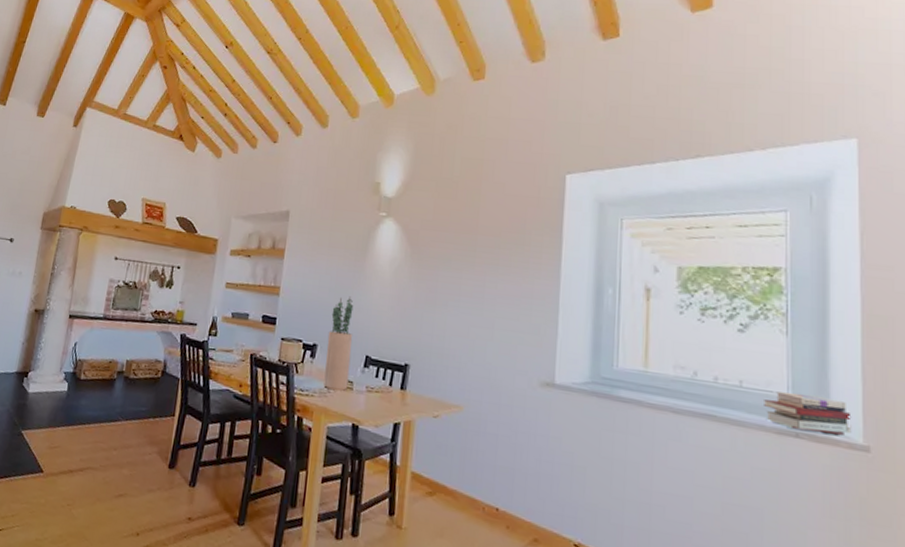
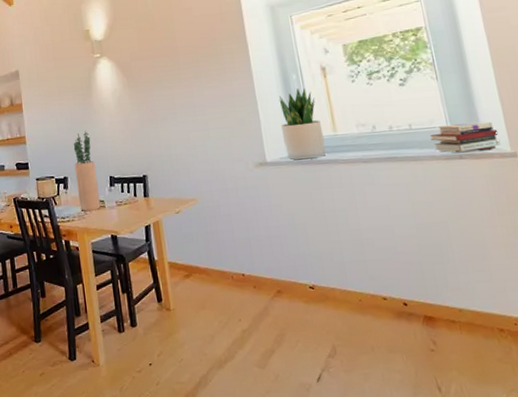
planter: none [580,306,632,395] -> present [279,87,326,160]

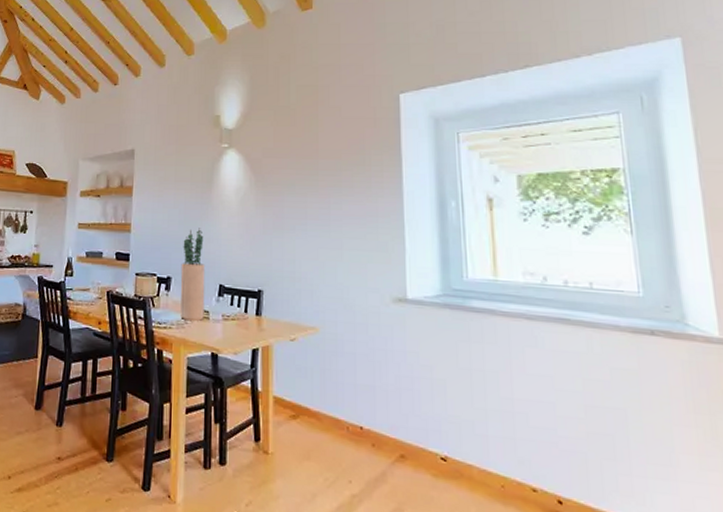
planter: present [279,87,326,160] -> none [429,218,482,305]
books: present [430,121,501,154] -> none [616,290,707,329]

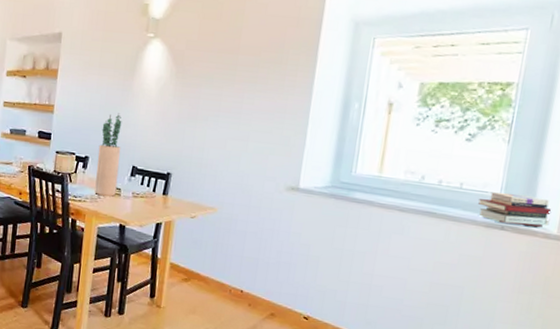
books: none [616,290,707,329] -> present [478,192,552,227]

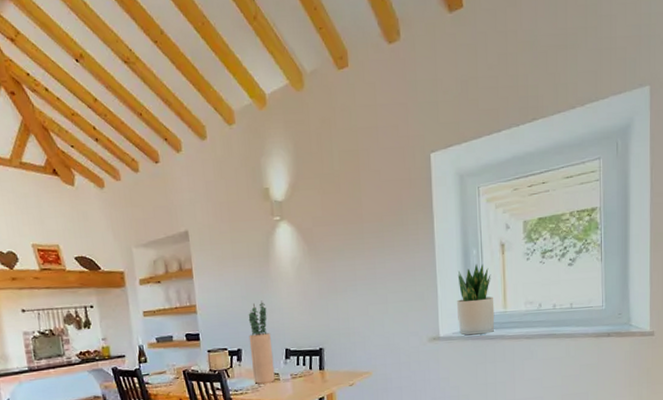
planter: none [322,119,371,196] -> present [456,263,495,336]
books: present [478,192,552,227] -> none [587,302,643,332]

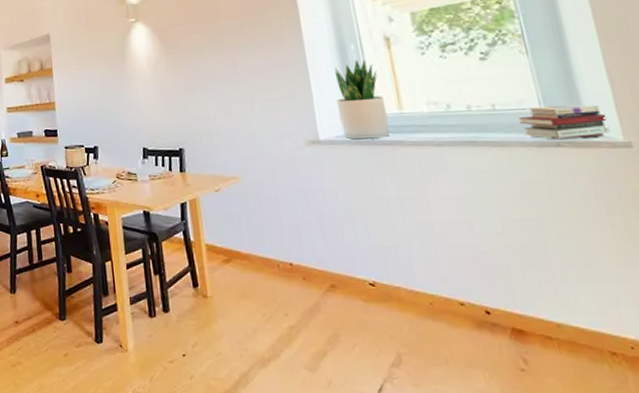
vase: present [248,300,275,385] -> none [104,98,133,185]
books: none [587,302,643,332] -> present [519,104,610,140]

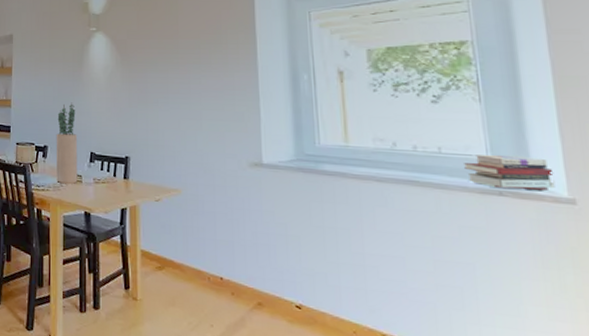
vase: none [104,98,133,185] -> present [56,102,78,185]
planter: present [334,59,390,140] -> none [283,90,333,168]

